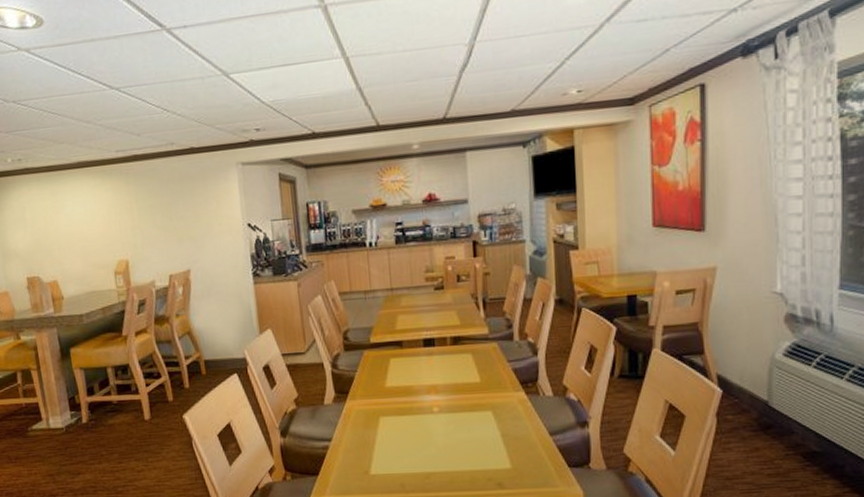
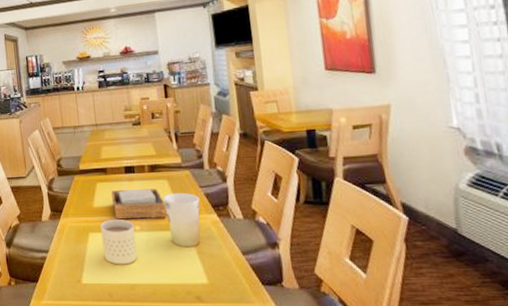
mug: none [393,400,435,452] -> present [100,219,138,265]
napkin holder: none [407,364,470,401] -> present [111,188,167,220]
cup: none [466,367,507,430] -> present [163,192,201,248]

